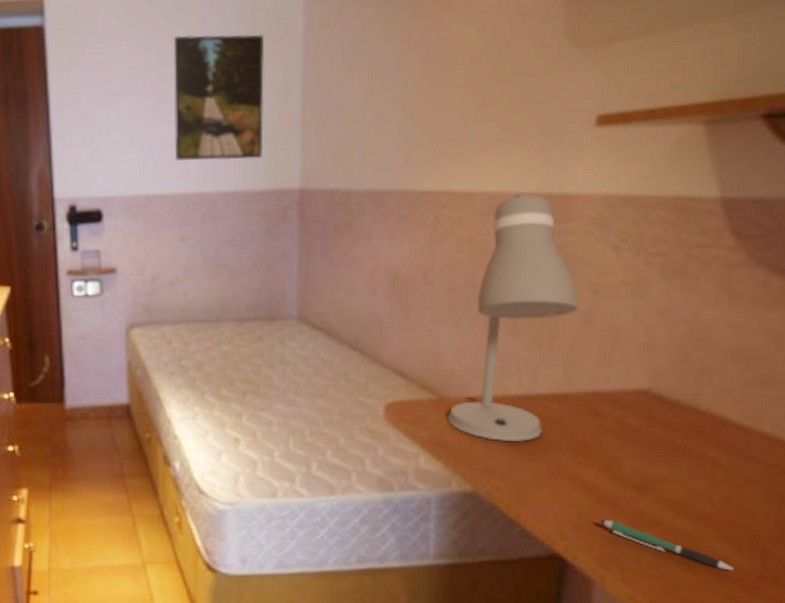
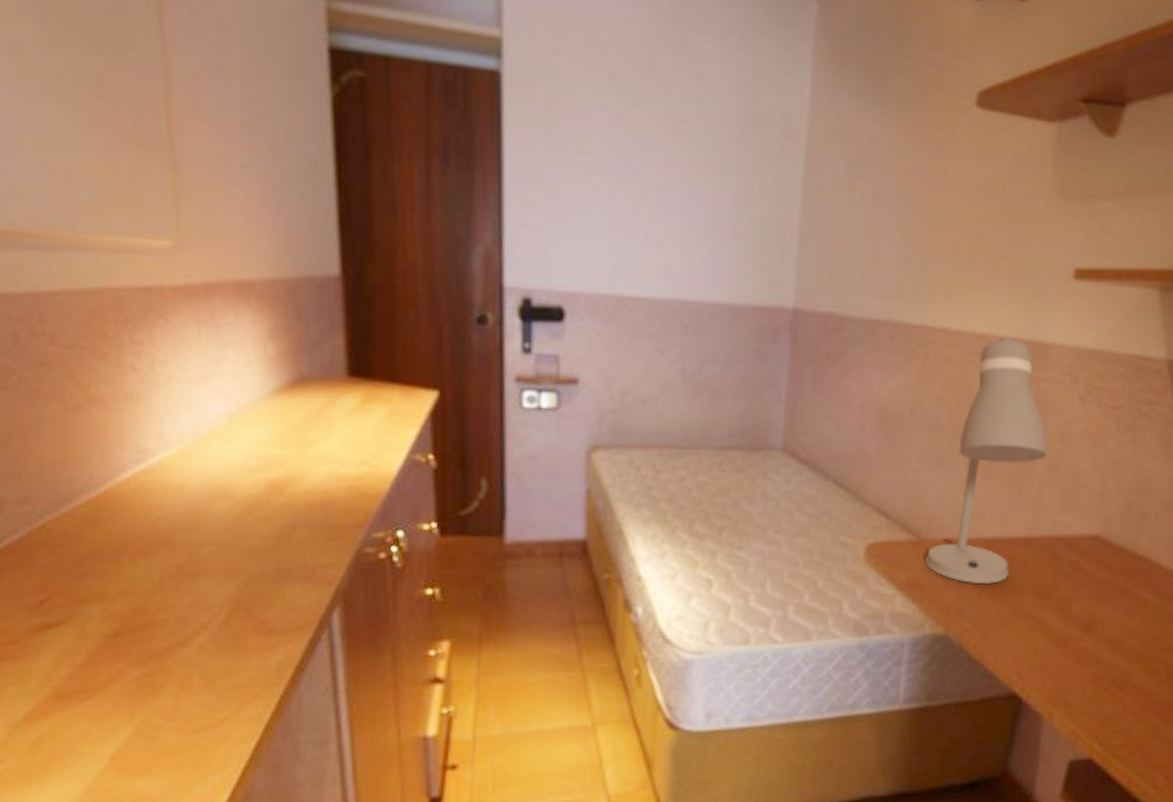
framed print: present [173,34,264,162] -> none [656,114,764,270]
pen: present [601,519,734,571] -> none [1052,658,1154,702]

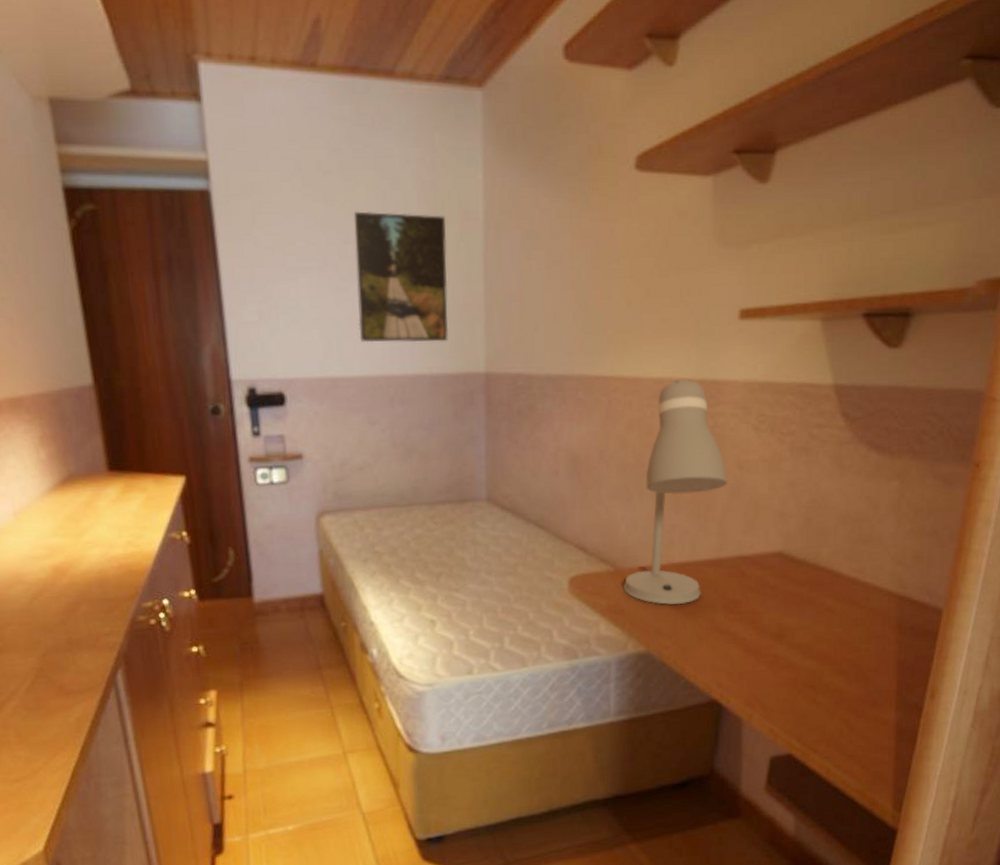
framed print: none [656,114,764,270] -> present [353,211,449,343]

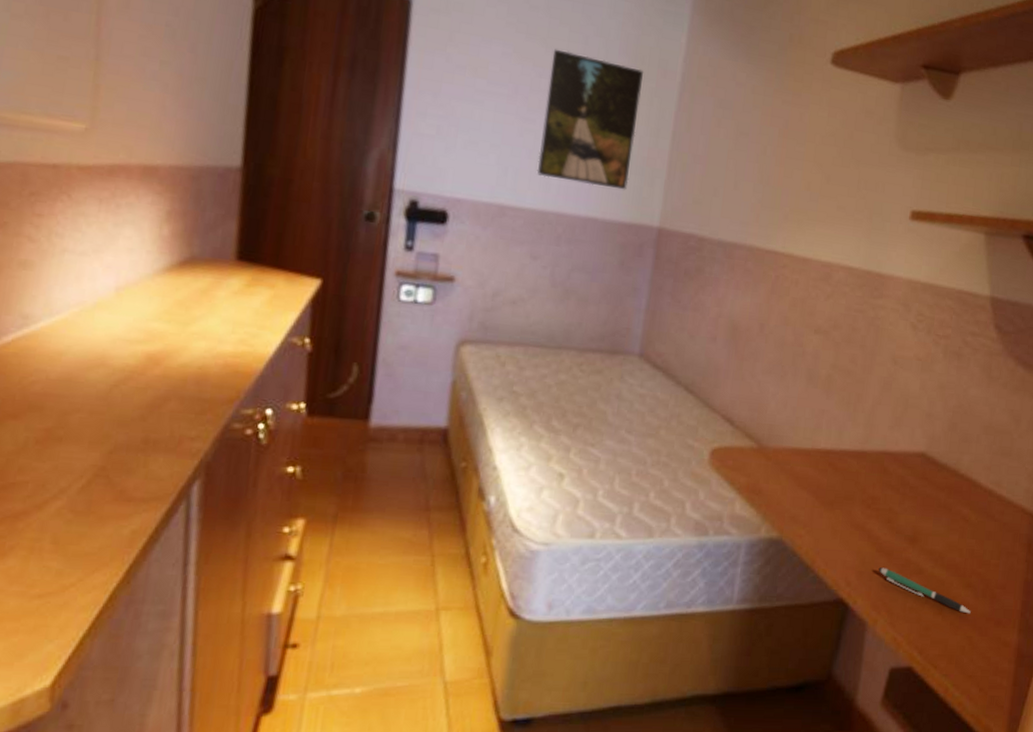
desk lamp: present [622,380,729,605] -> none [764,267,882,494]
pen: none [748,666,845,699] -> present [878,567,971,614]

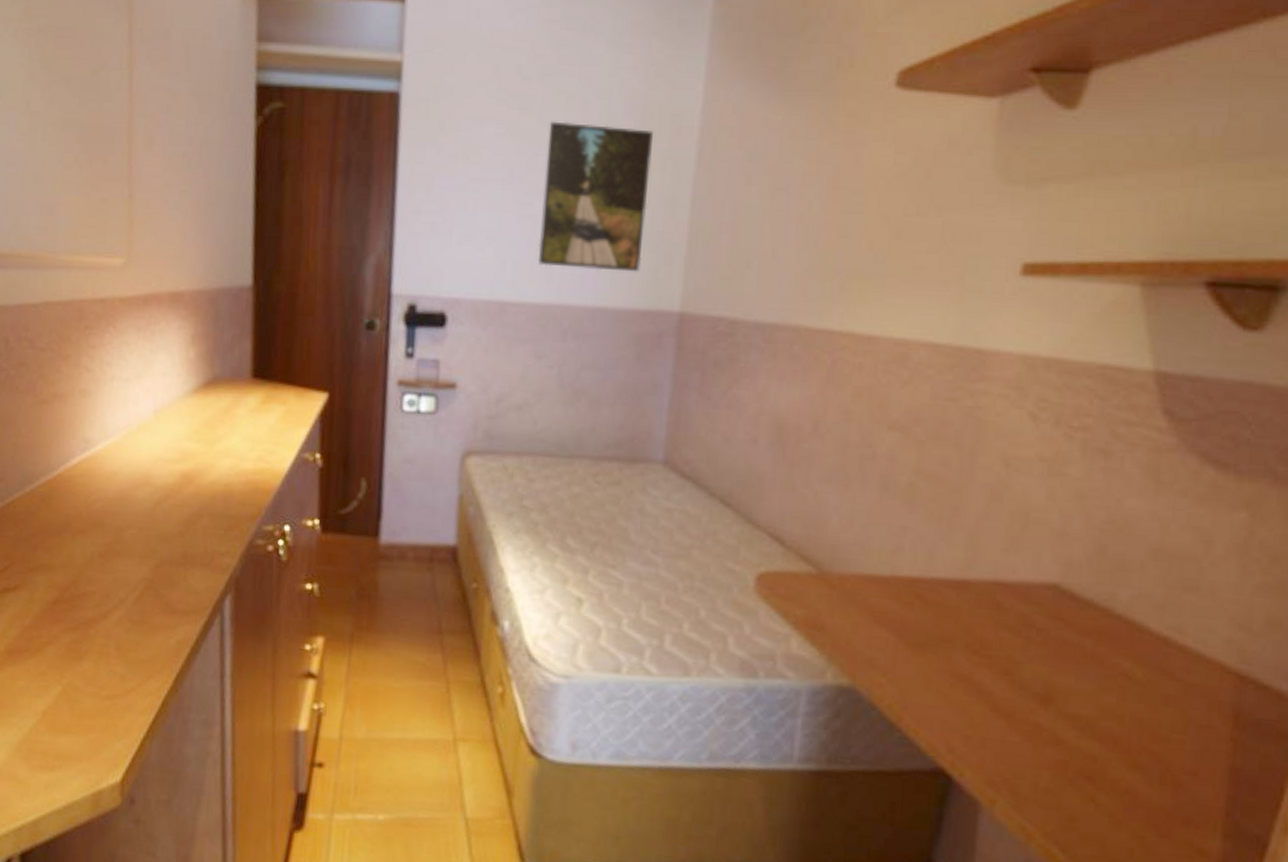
pen: present [878,567,971,614] -> none [994,732,1142,806]

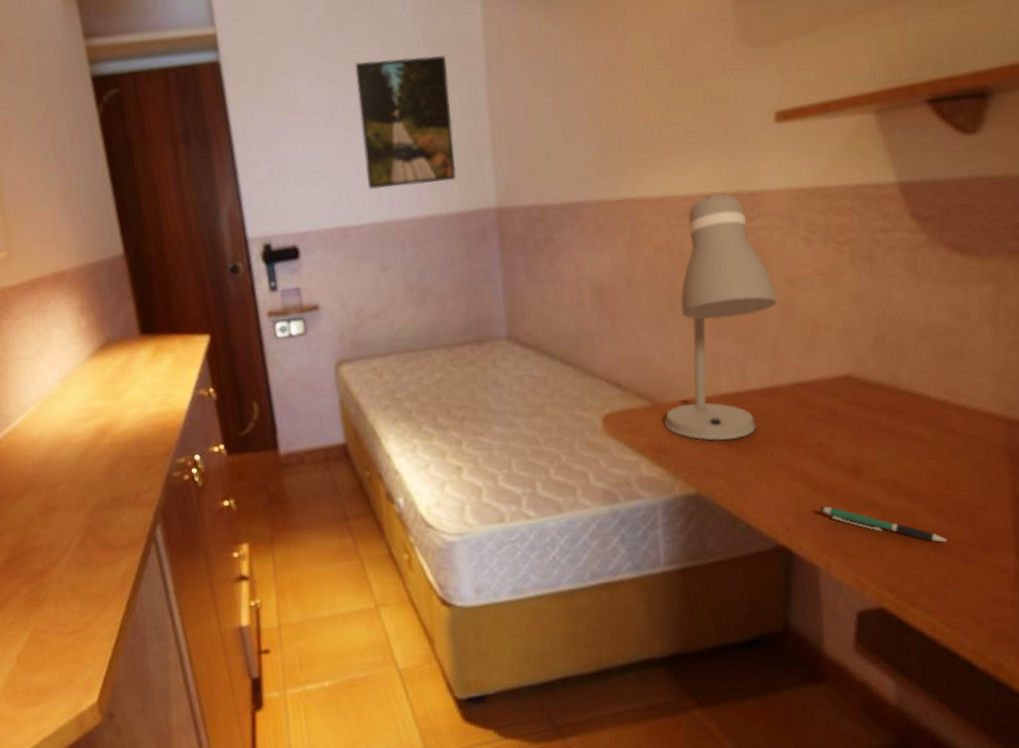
desk lamp: none [826,344,988,633] -> present [663,193,778,441]
pen: none [994,732,1142,806] -> present [820,506,947,543]

